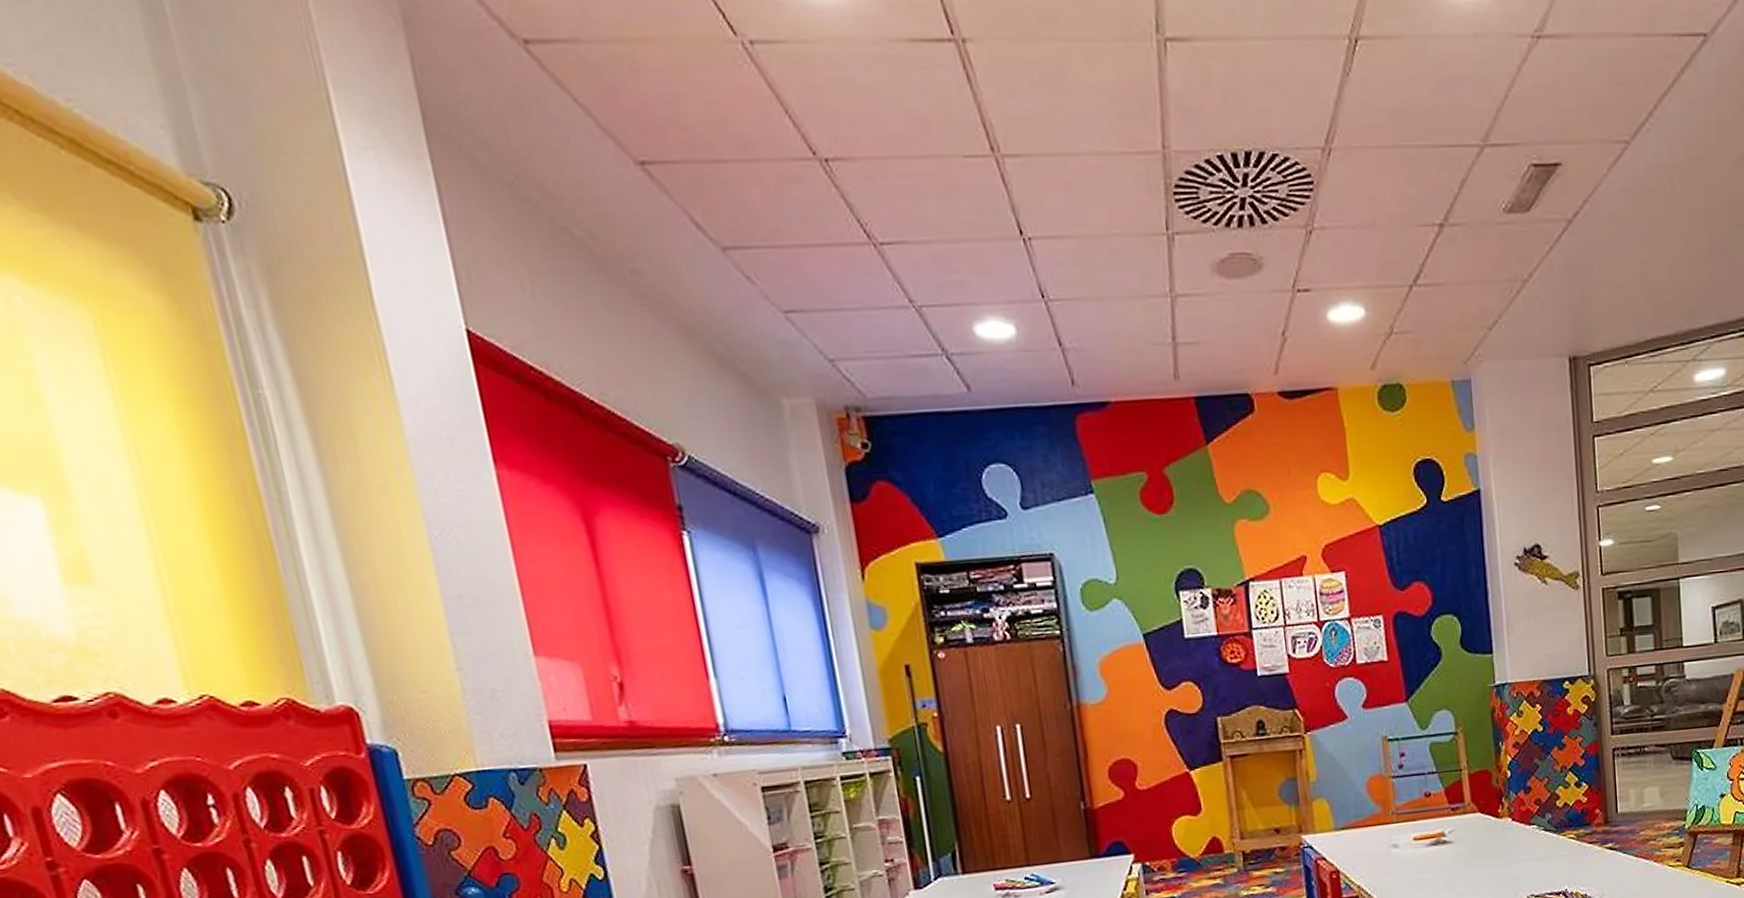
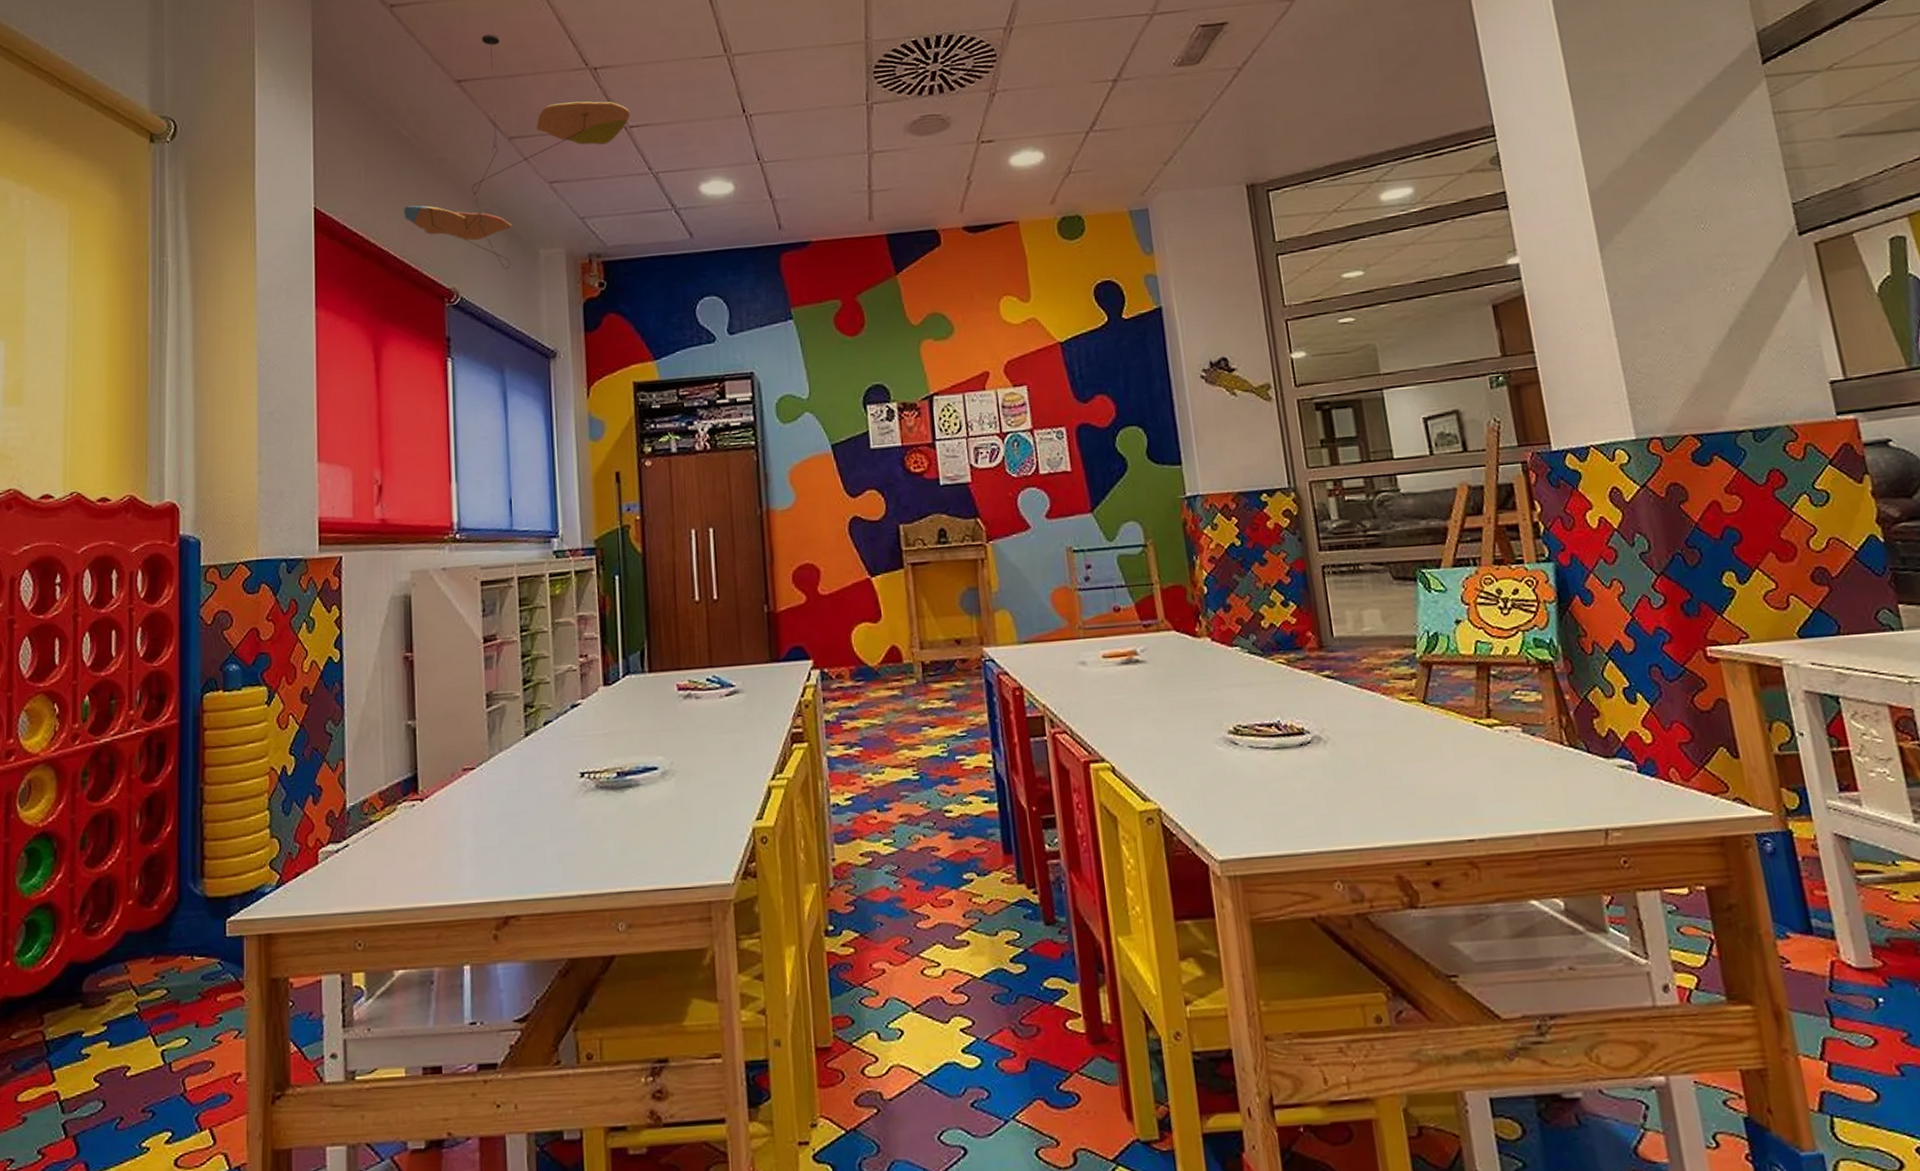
ceiling mobile: none [593,98,879,422] -> present [404,34,630,269]

